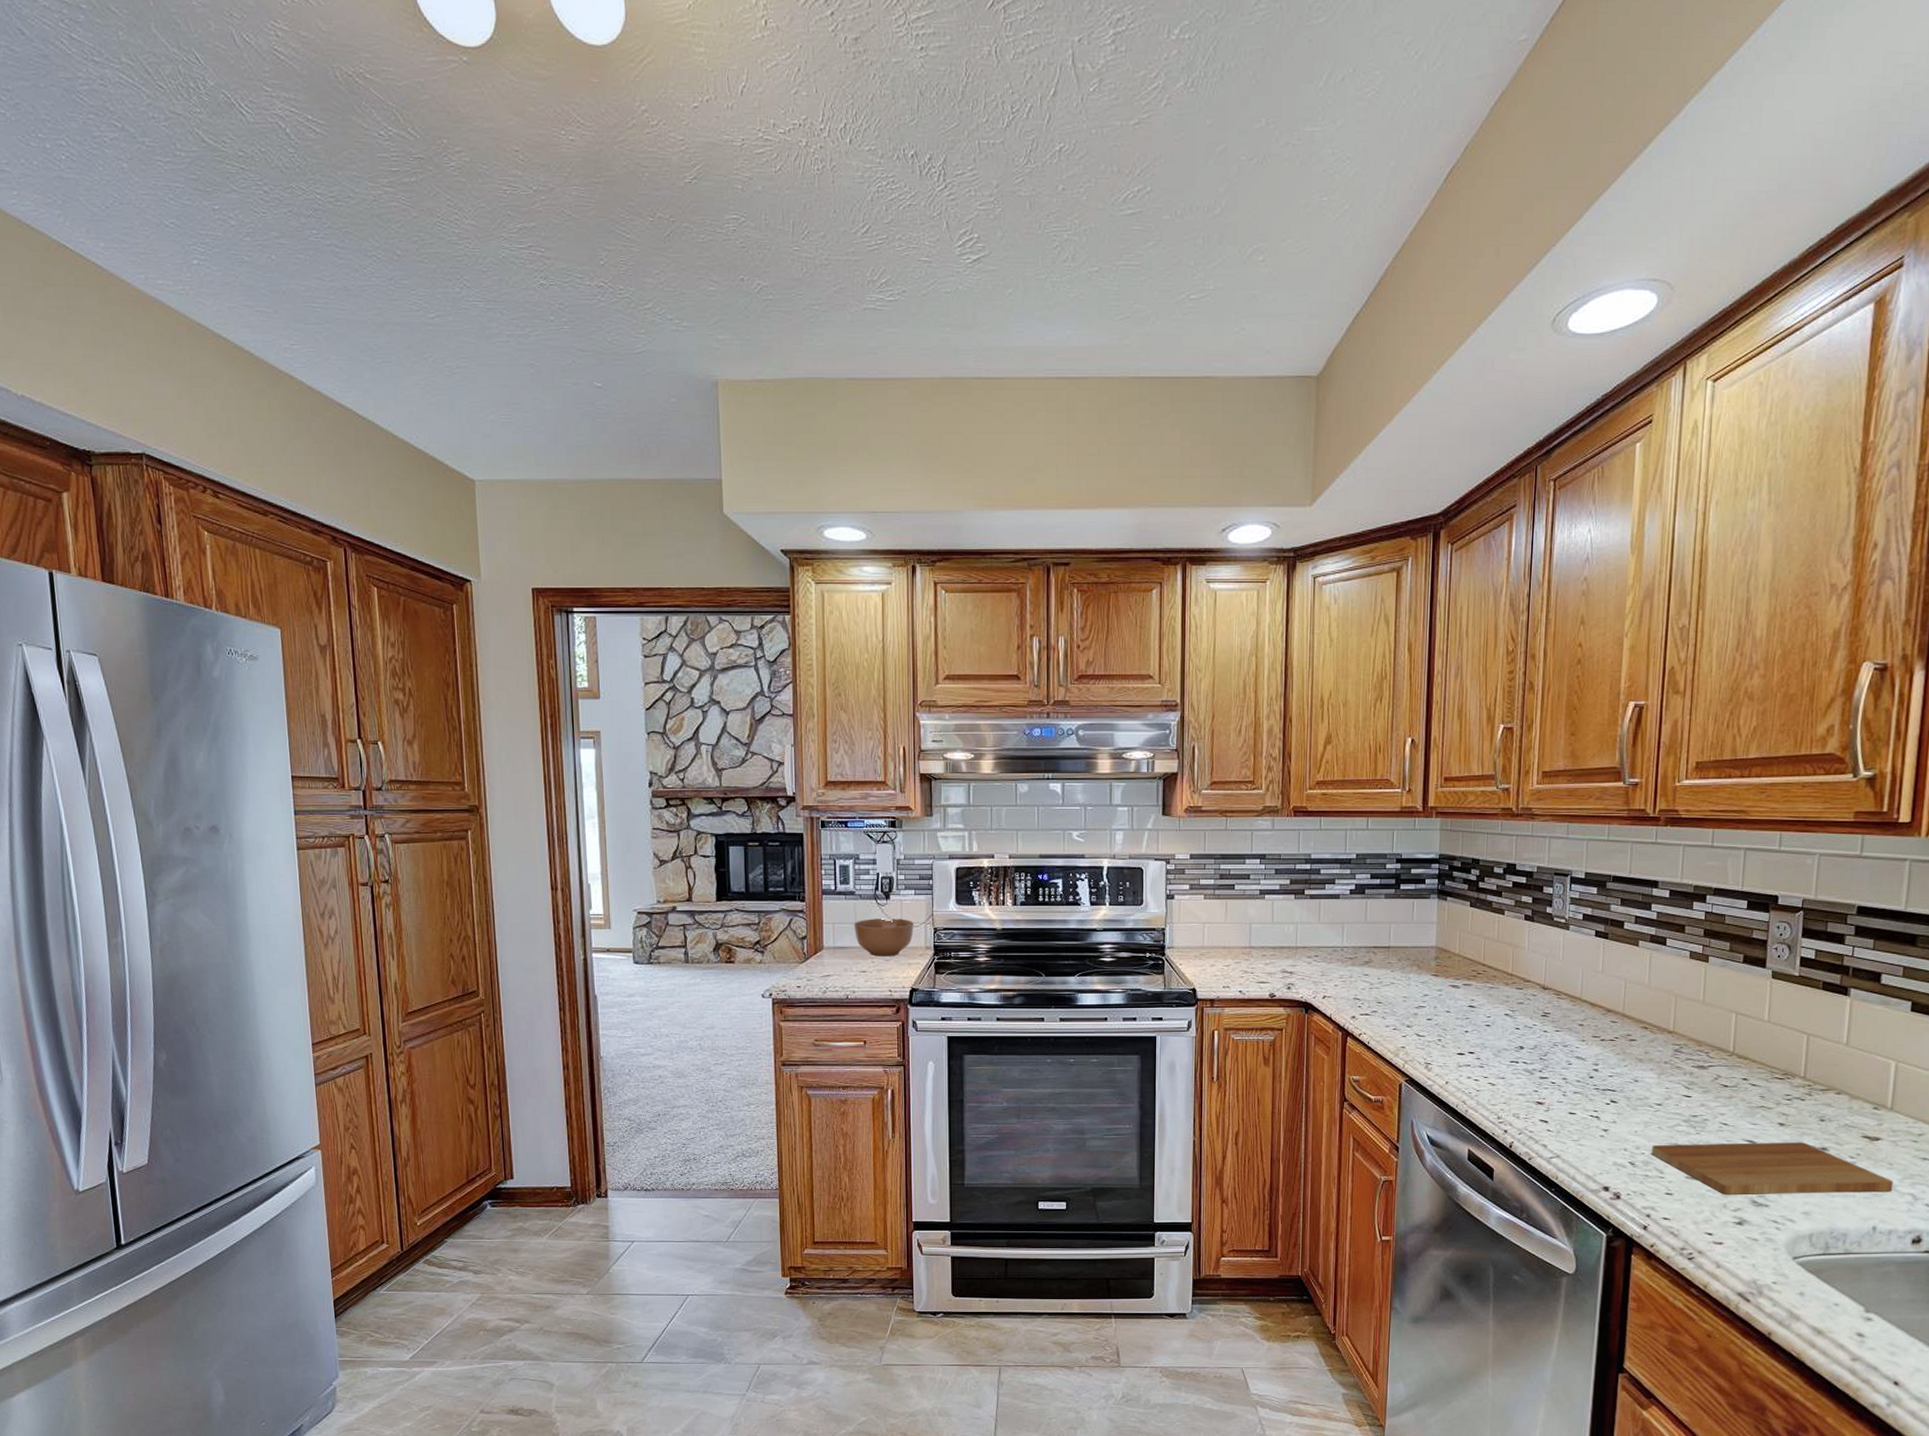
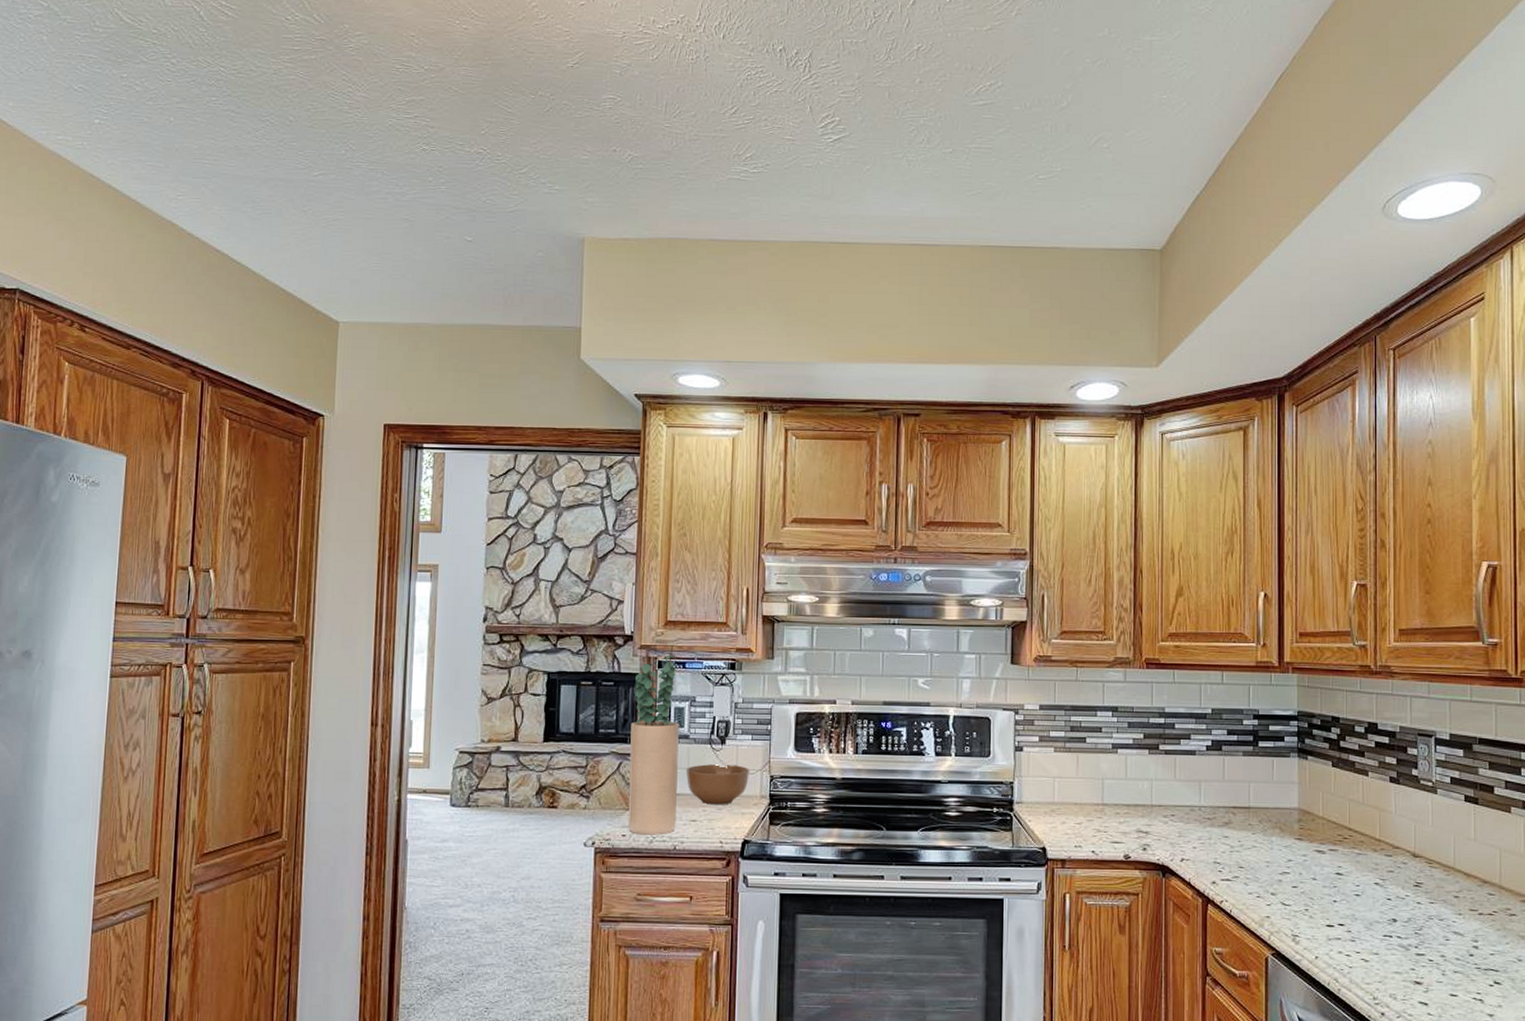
vase: none [799,805,847,986] -> present [627,645,679,835]

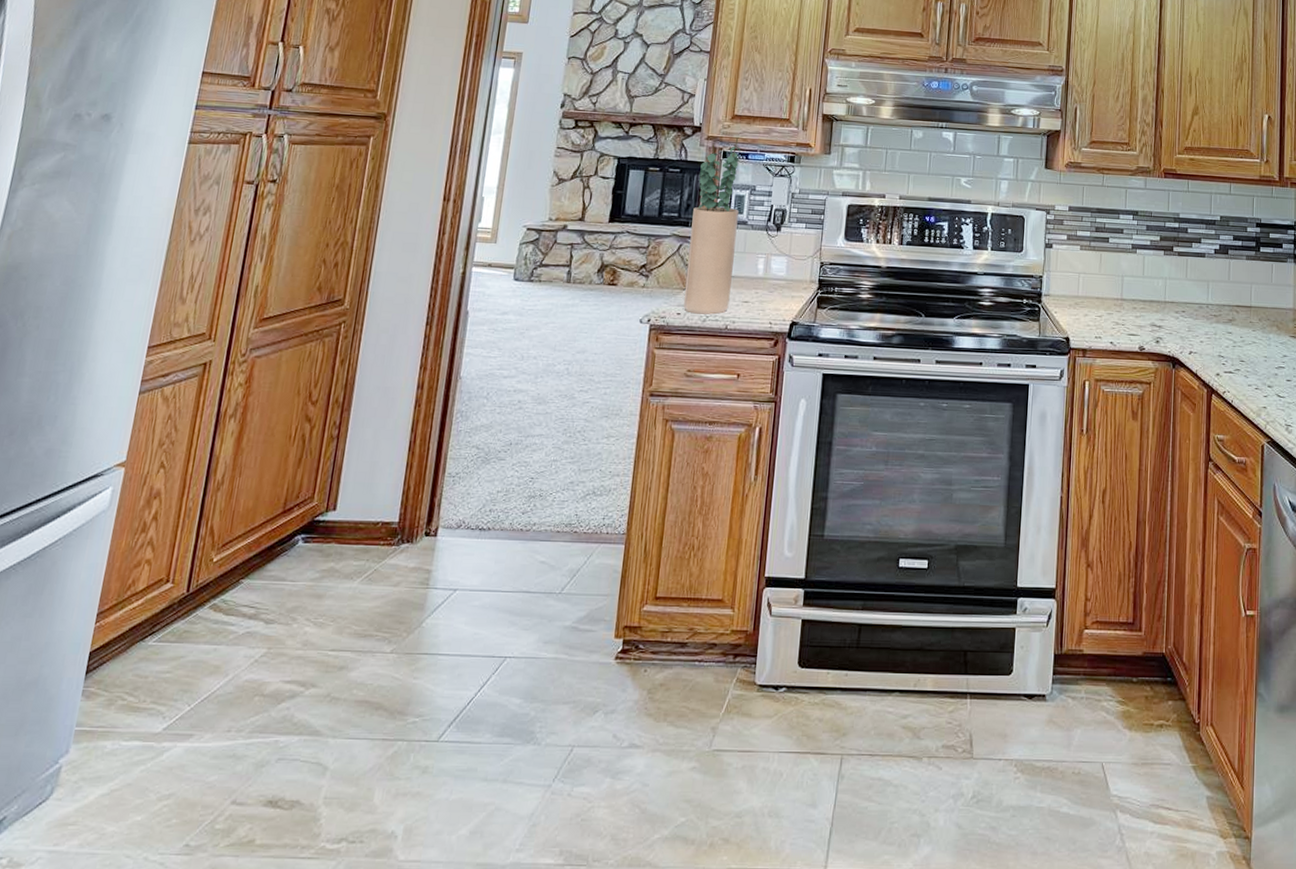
bowl: present [685,764,749,805] -> none [741,249,801,288]

